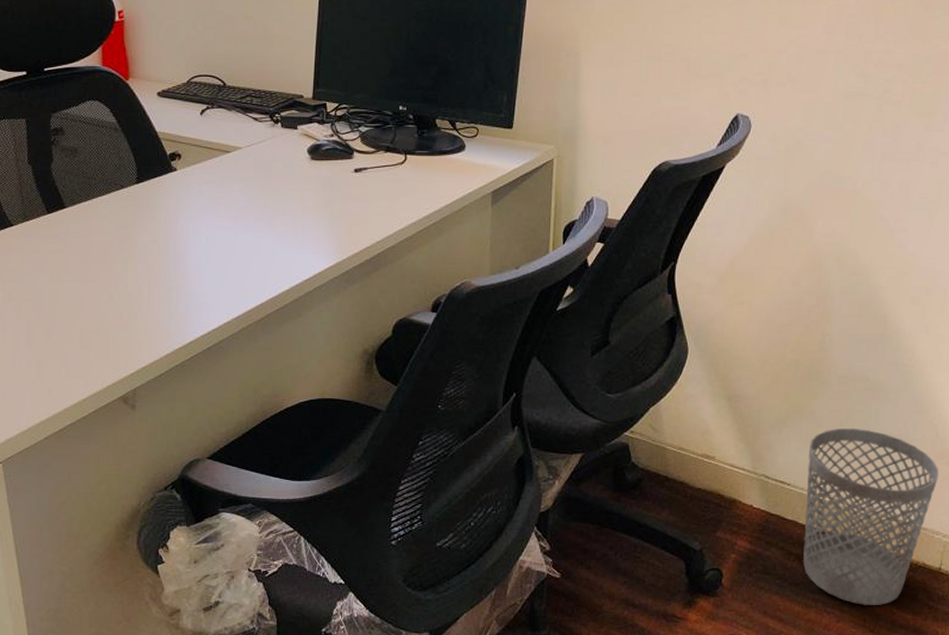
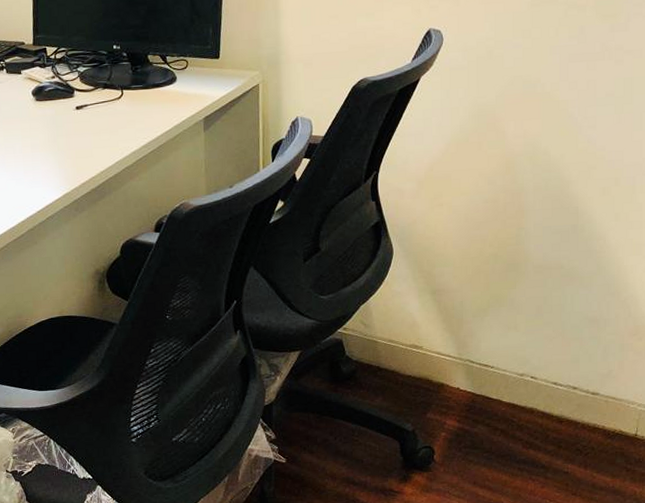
wastebasket: present [803,428,938,605] -> none [508,312,632,471]

